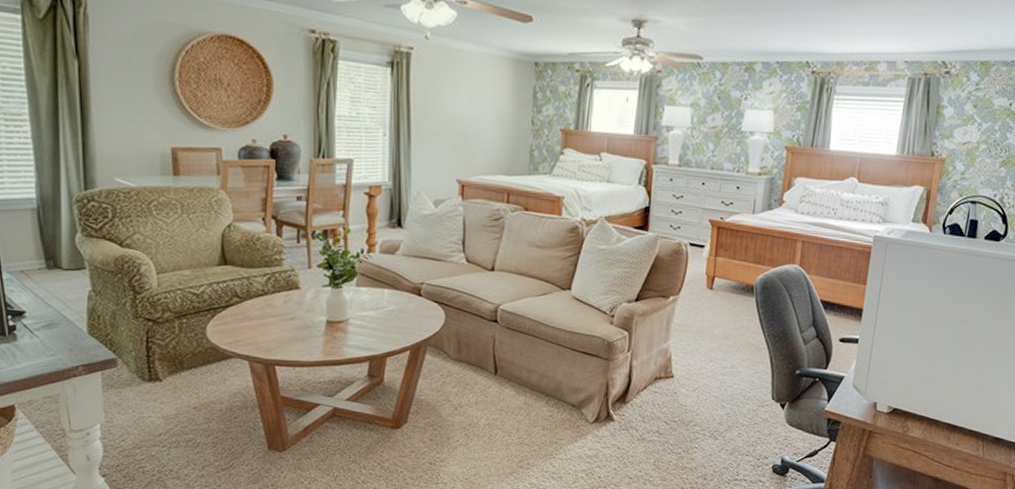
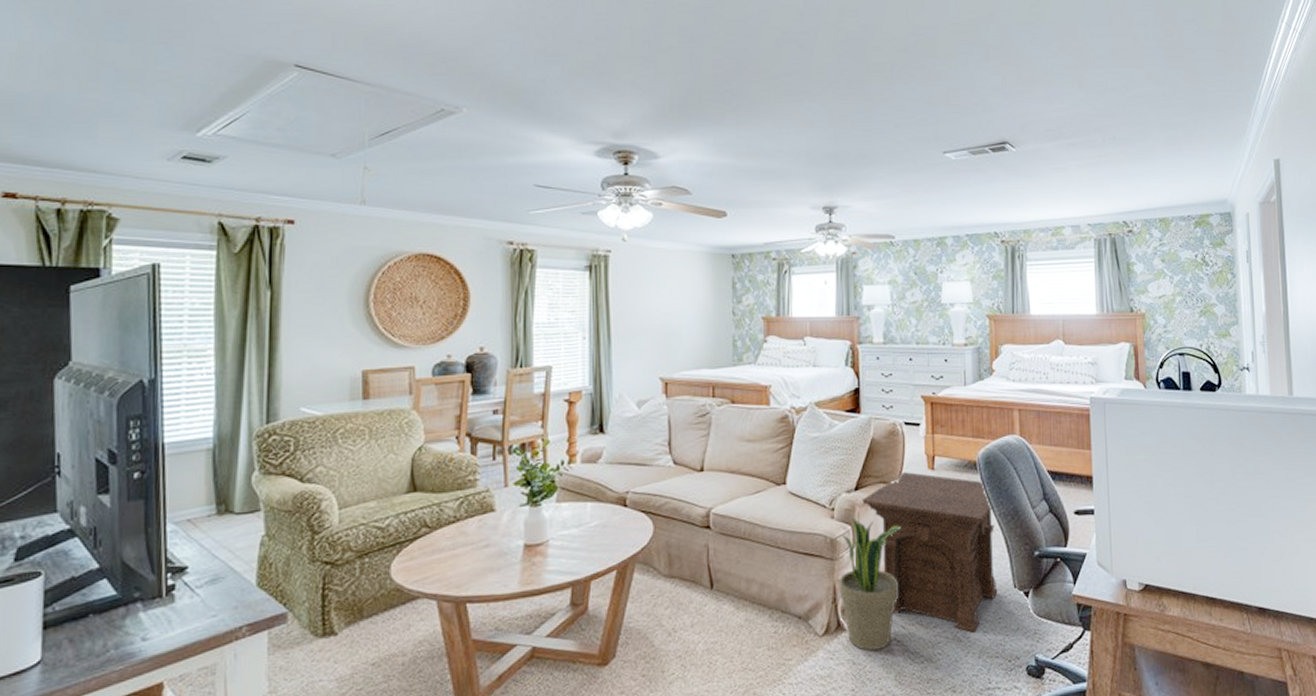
potted plant: none [610,325,676,439] -> present [838,517,902,651]
side table: none [641,289,764,433] -> present [862,472,998,633]

